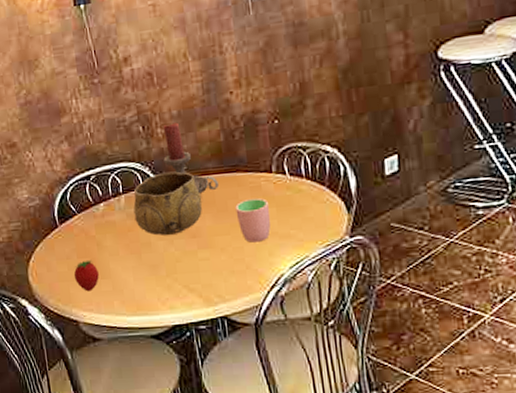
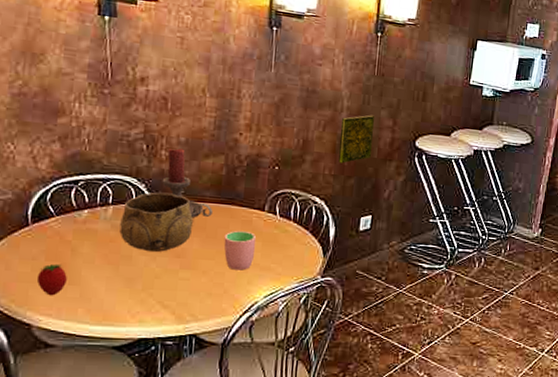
decorative tile: none [339,33,383,100] -> present [339,114,374,164]

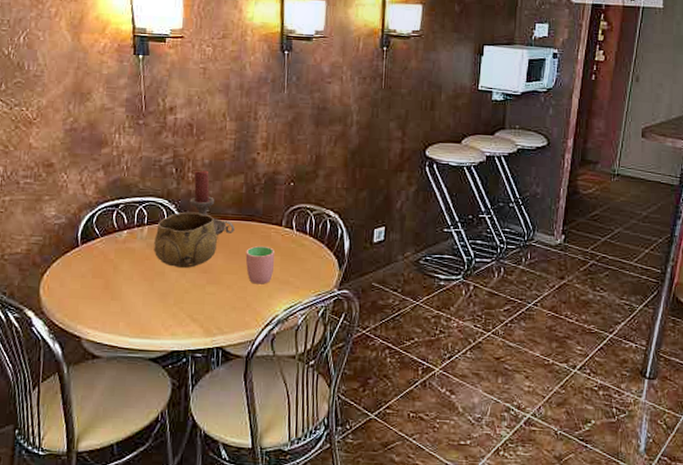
fruit: present [36,263,67,296] -> none [85,280,110,311]
decorative tile: present [339,114,374,164] -> none [350,127,383,177]

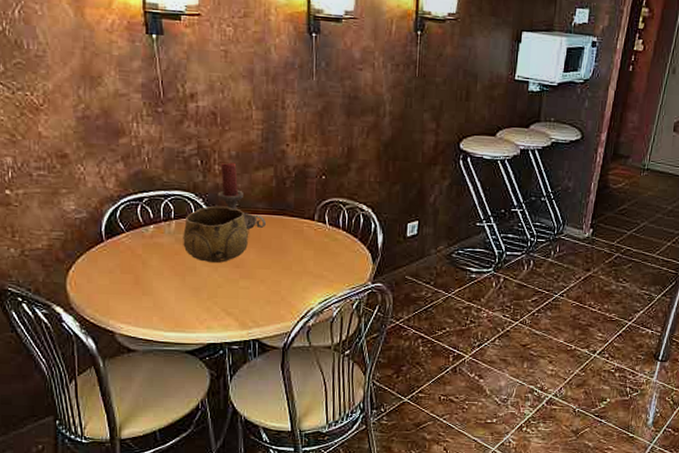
cup: present [245,245,275,284] -> none [278,240,308,279]

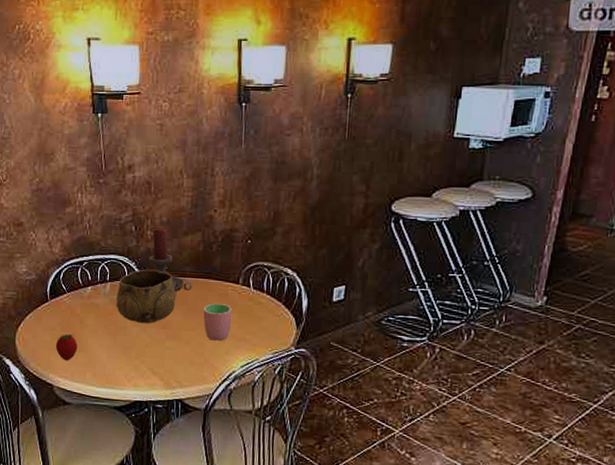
fruit: none [115,276,141,306] -> present [55,333,77,361]
cup: none [278,240,308,279] -> present [203,303,232,341]

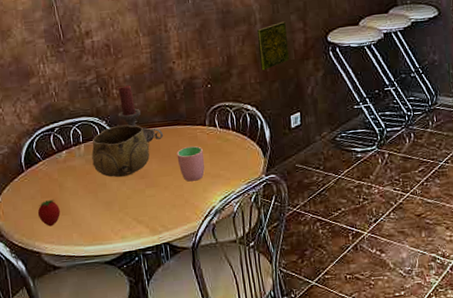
decorative tile: none [310,181,346,234] -> present [256,21,289,71]

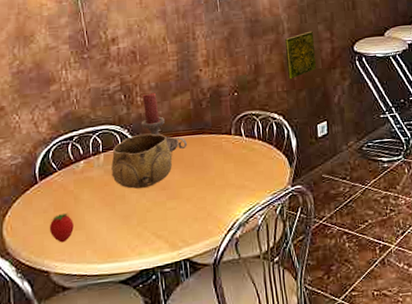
cup: present [176,145,205,182] -> none [200,155,229,193]

